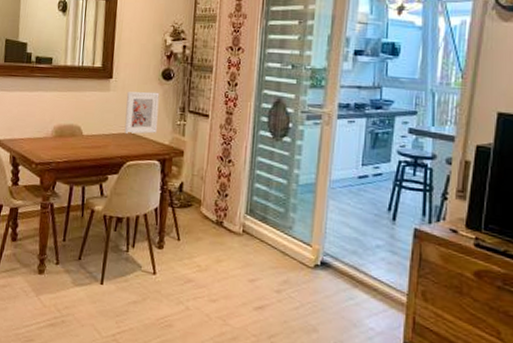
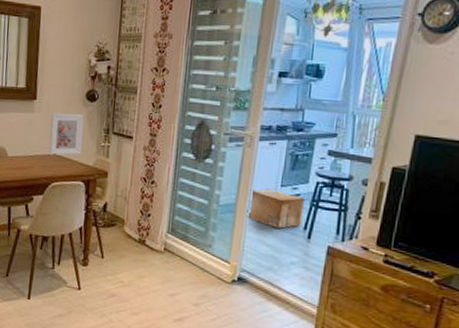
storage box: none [327,167,387,210] -> present [246,188,305,229]

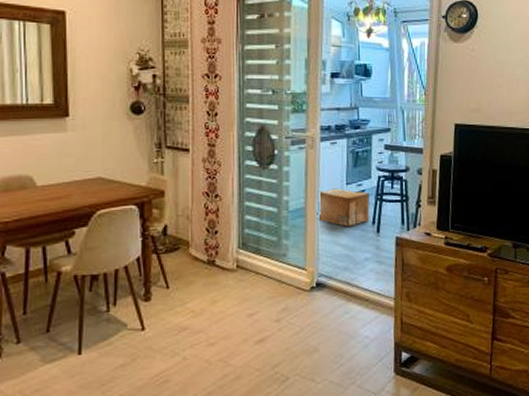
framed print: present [49,113,84,156] -> none [89,129,130,180]

